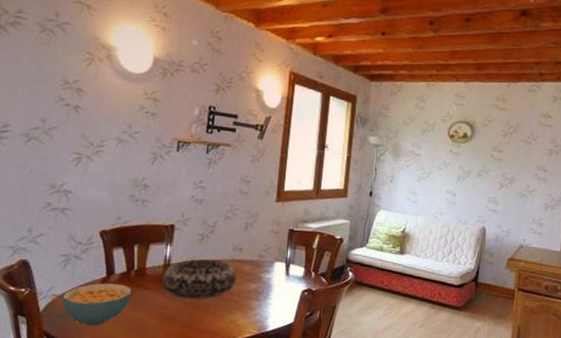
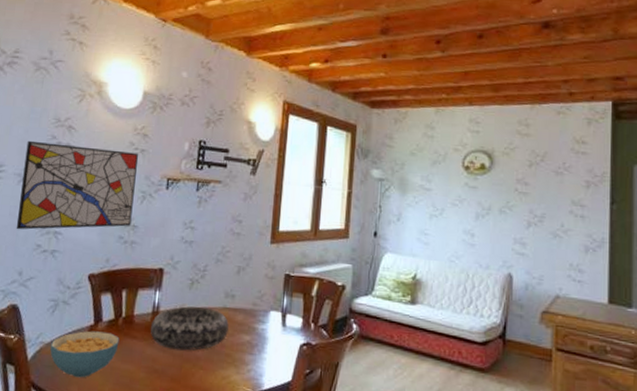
wall art: none [24,101,149,189] -> present [16,140,138,230]

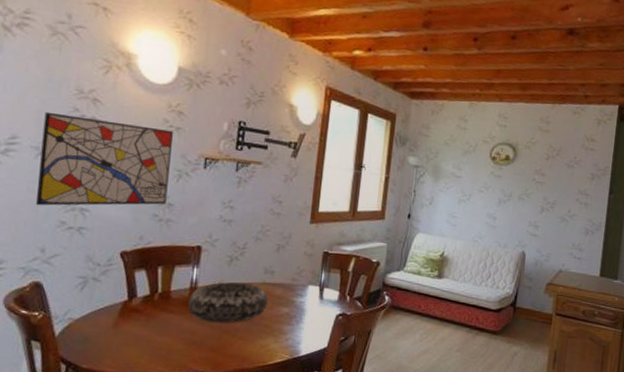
cereal bowl: present [50,331,120,378] -> none [79,306,156,352]

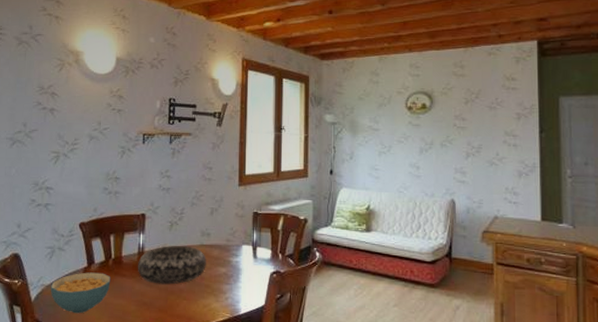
wall art: present [35,111,173,206] -> none [12,108,115,188]
cereal bowl: none [79,306,156,352] -> present [50,272,111,314]

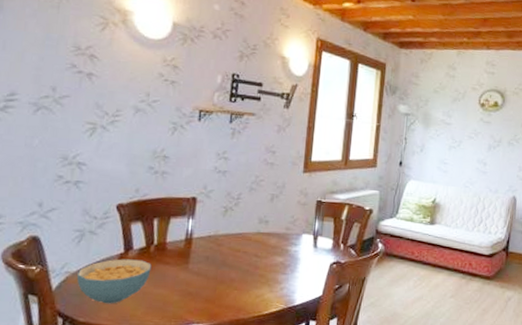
decorative bowl: present [137,245,206,285] -> none [183,232,263,274]

